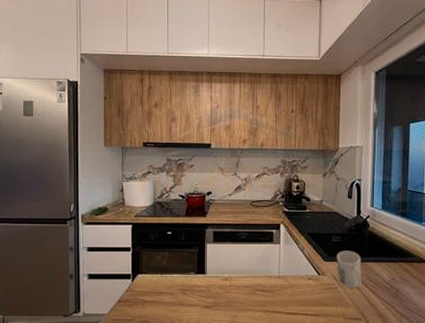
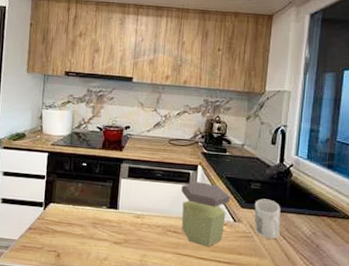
jar: none [266,240,313,302] -> present [181,182,231,247]

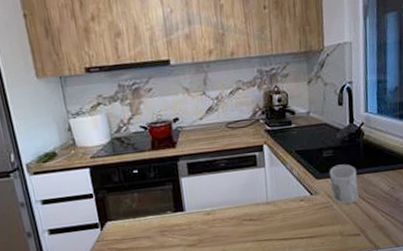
jar: present [181,182,231,247] -> none [249,161,304,227]

